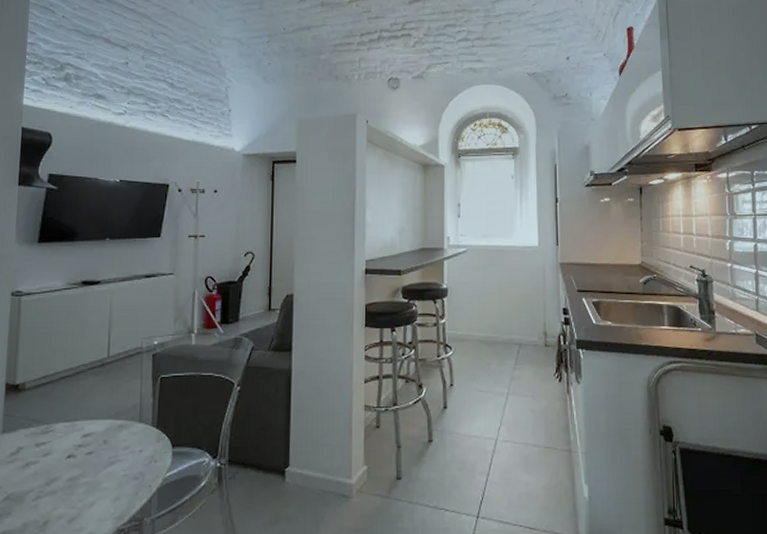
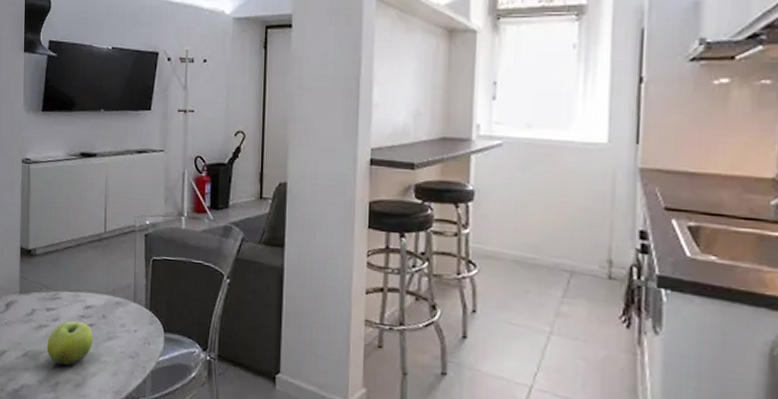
fruit: none [35,451,92,503] -> present [47,321,94,366]

